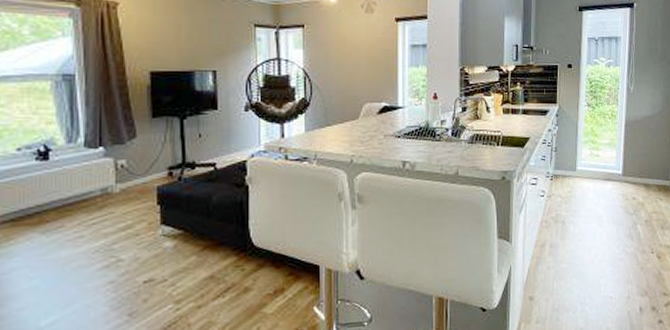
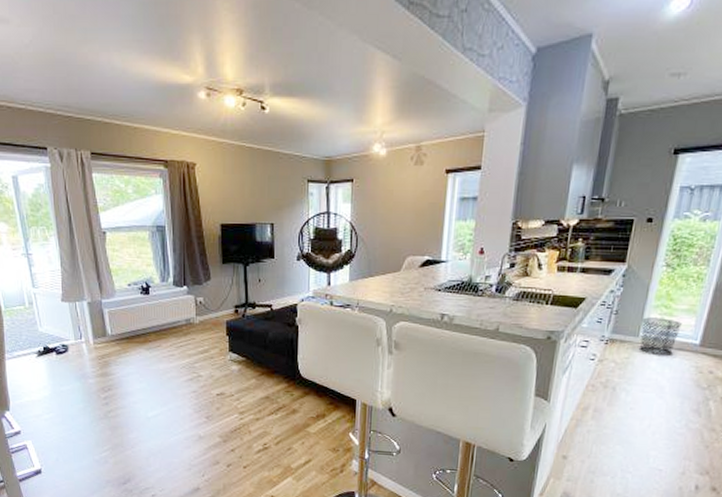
waste bin: none [577,152,607,187] -> present [639,317,682,355]

